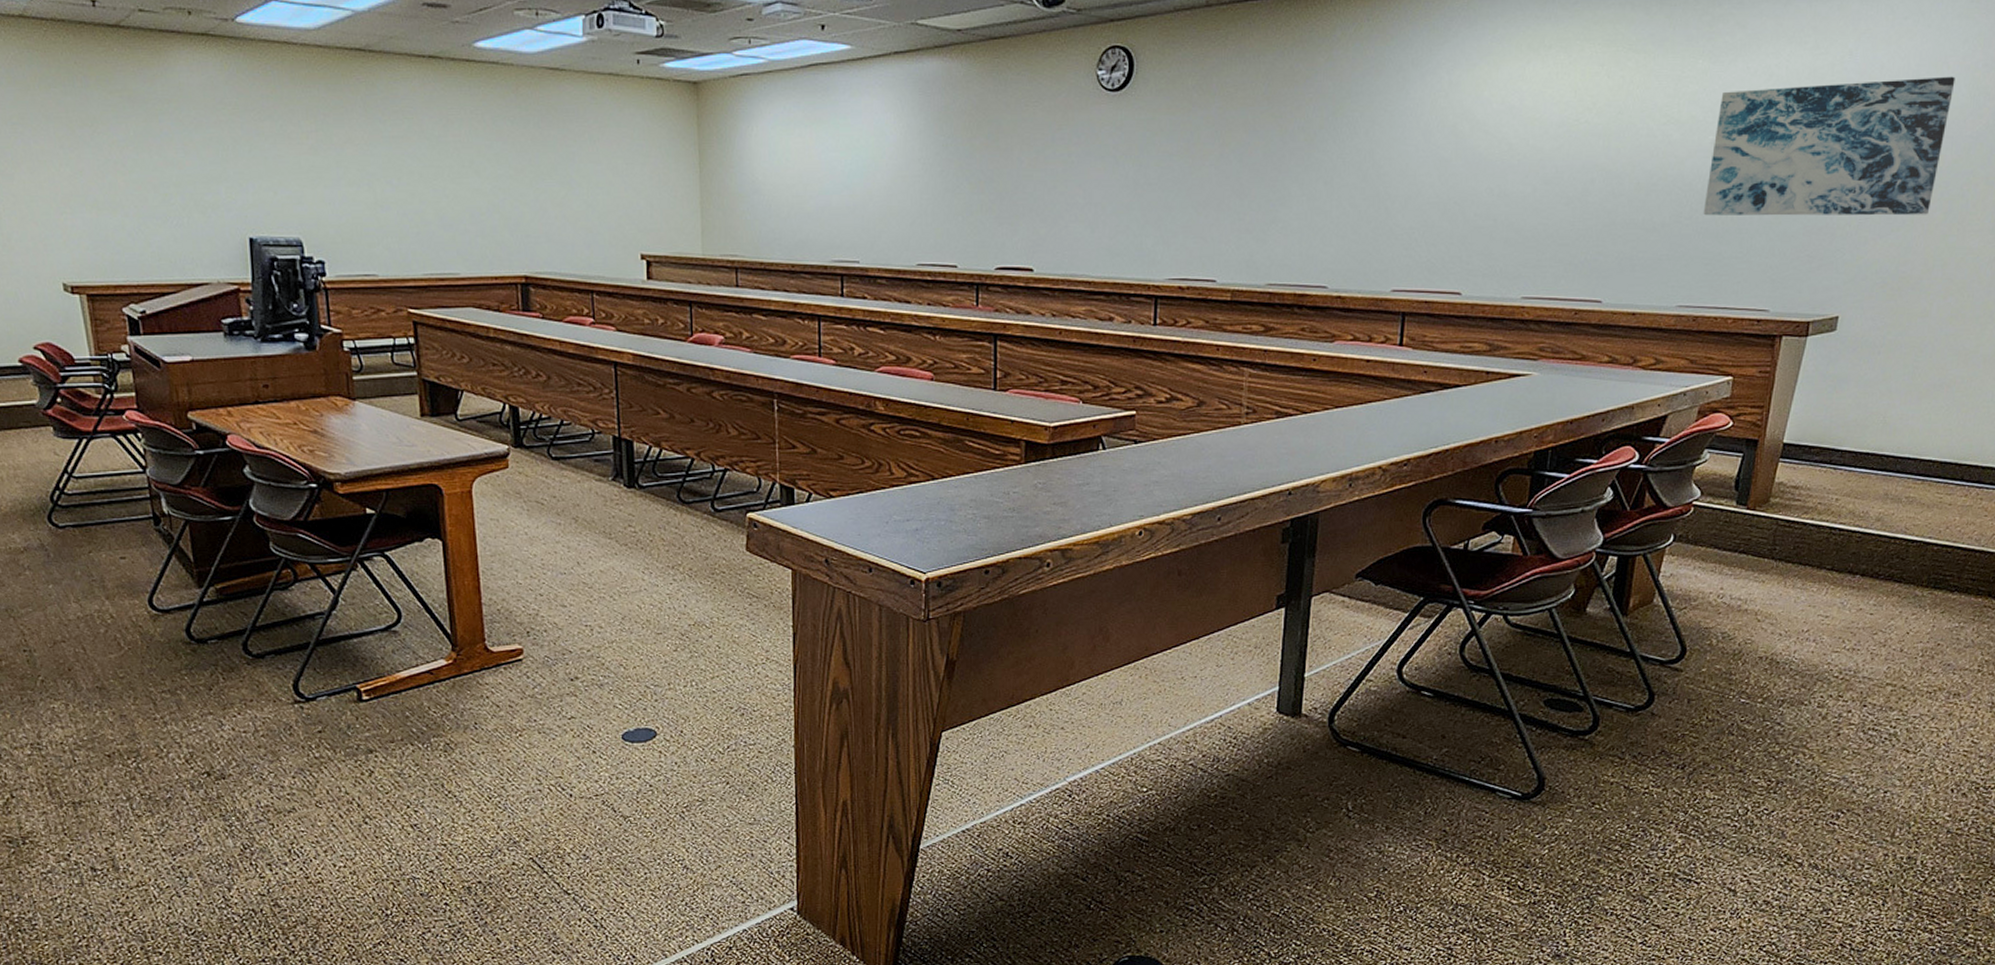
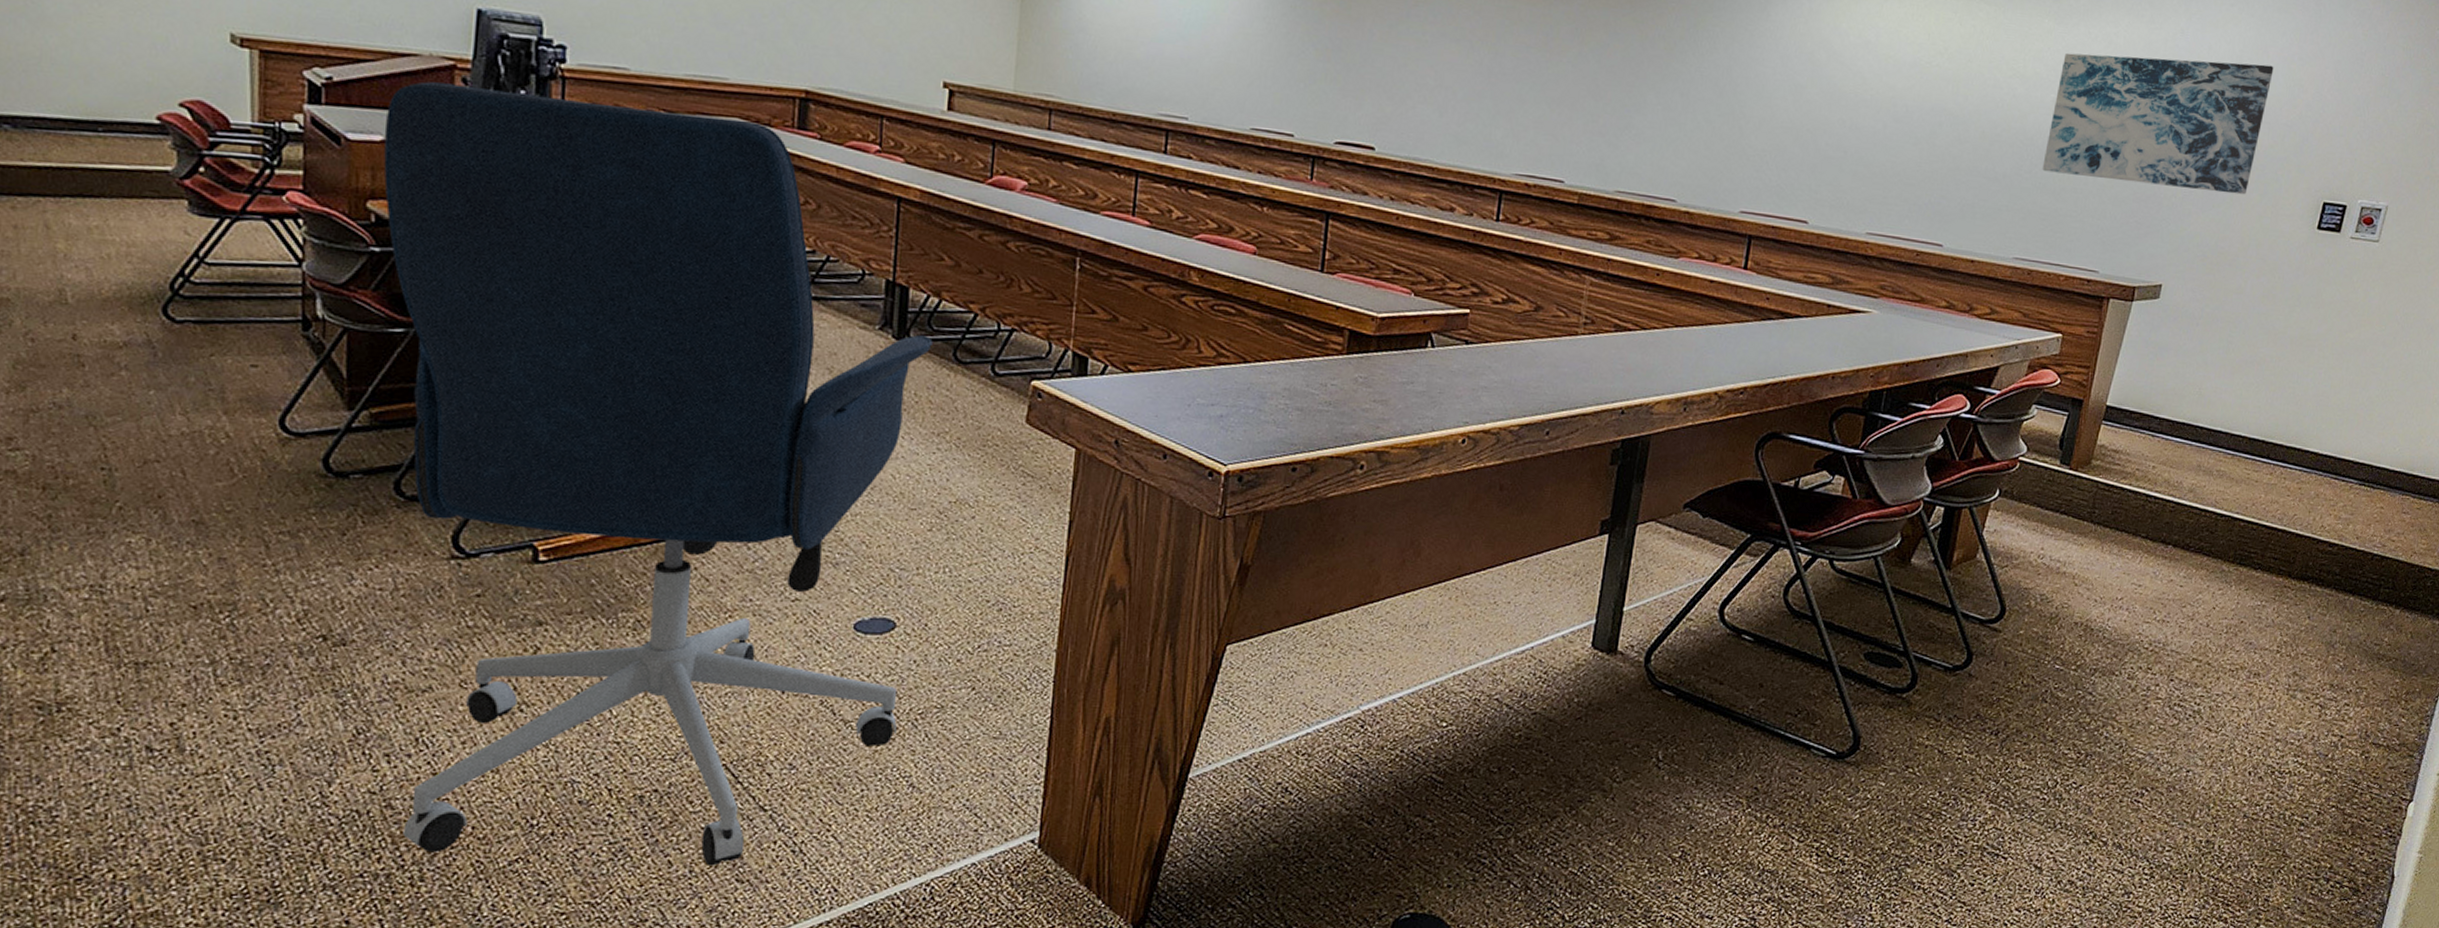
office chair: none [191,305,667,941] -> present [383,81,933,866]

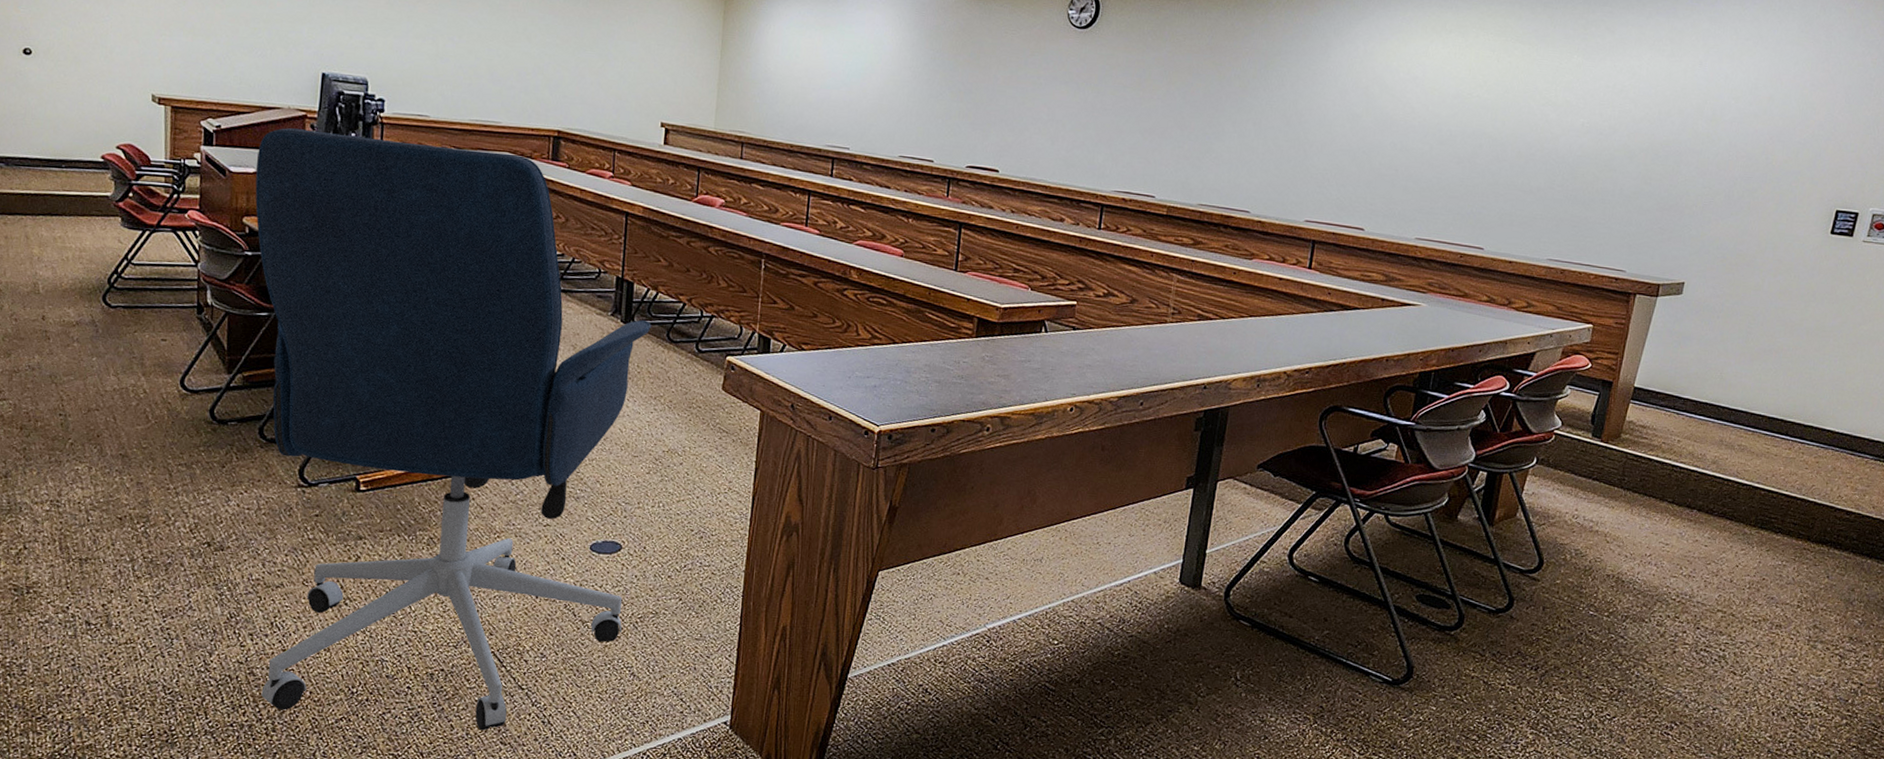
wall art: present [2042,52,2274,195] -> none [1573,83,1787,204]

